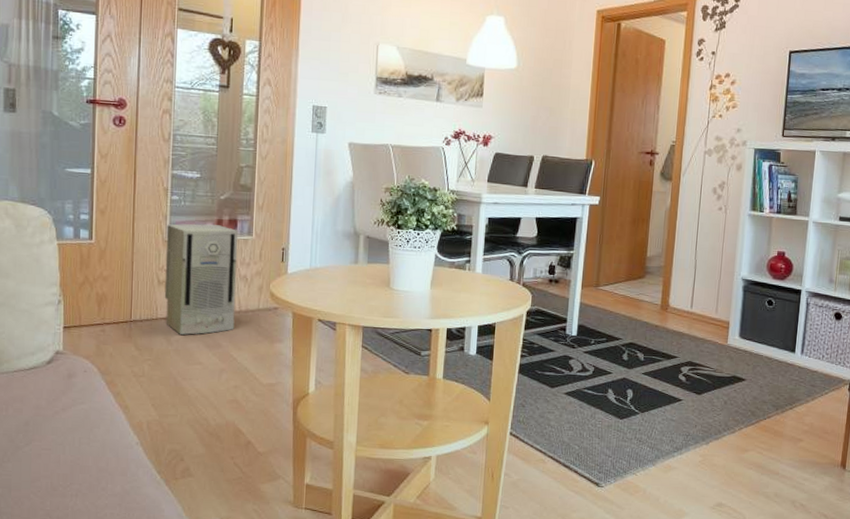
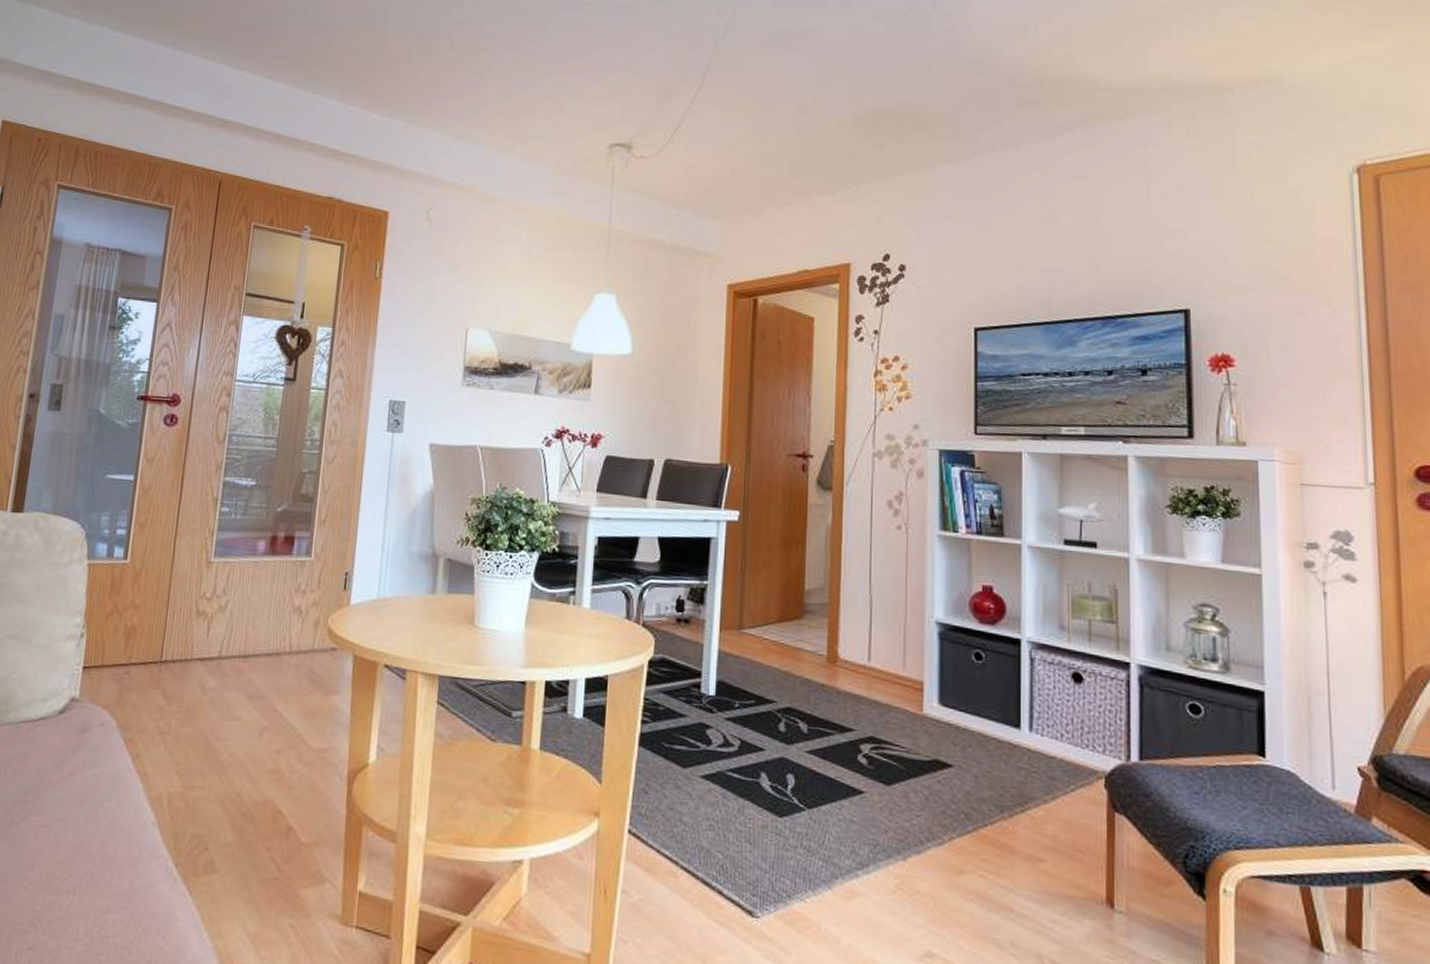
air purifier: present [164,223,239,335] -> none [201,540,295,681]

